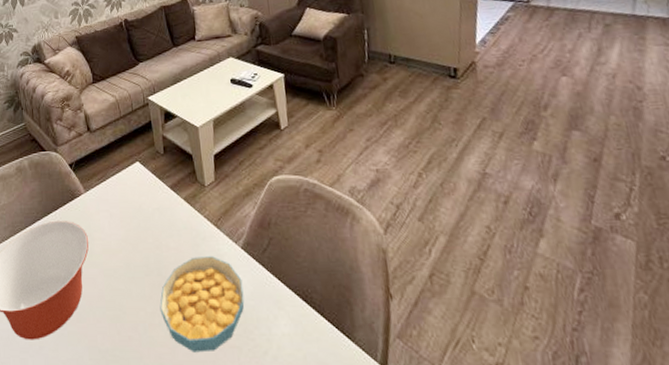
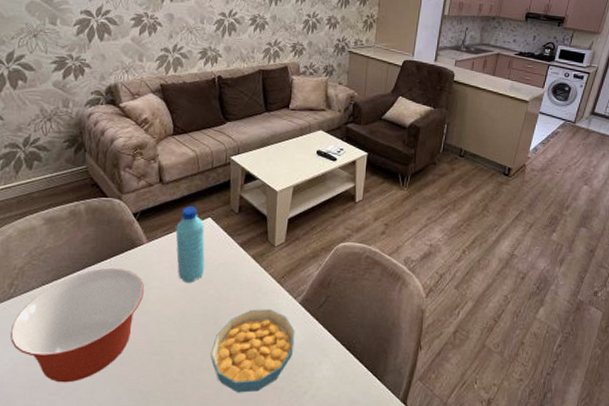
water bottle: none [108,152,141,231] -> present [175,206,205,283]

